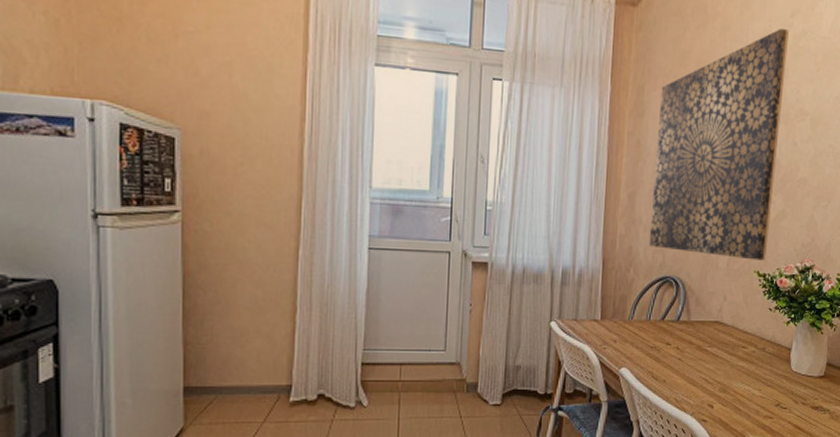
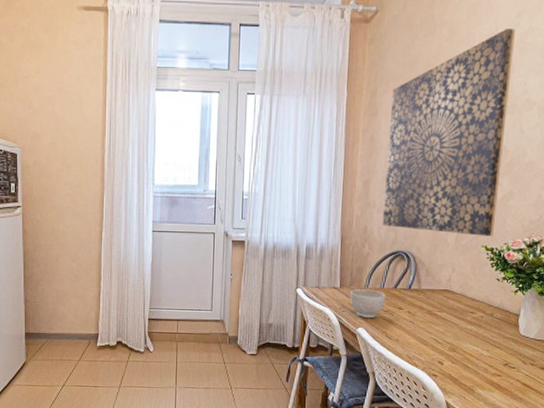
bowl: none [611,322,653,356] -> present [349,289,386,319]

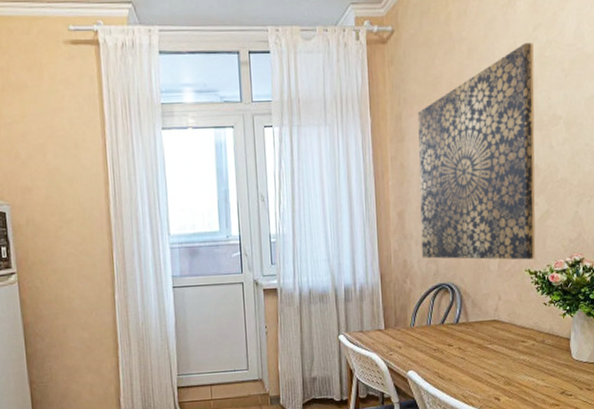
bowl: present [349,289,386,319] -> none [395,328,434,360]

